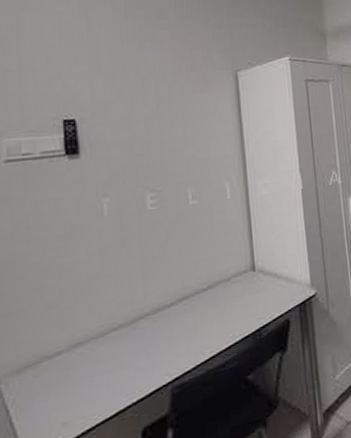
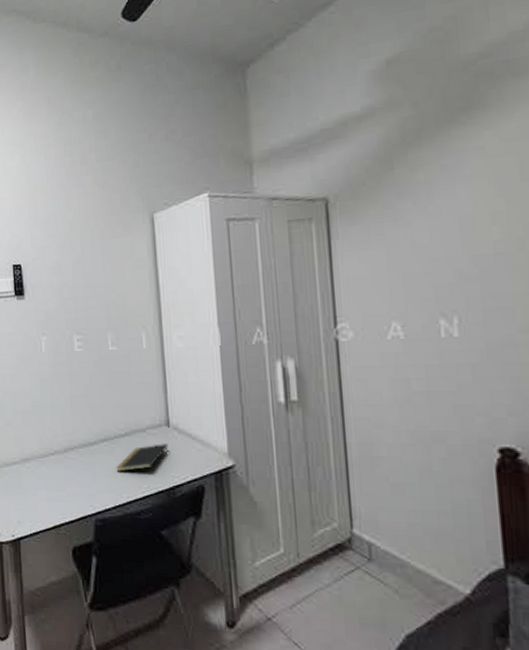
notepad: none [197,287,254,329] -> present [116,443,169,472]

